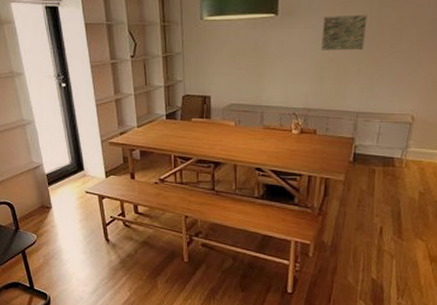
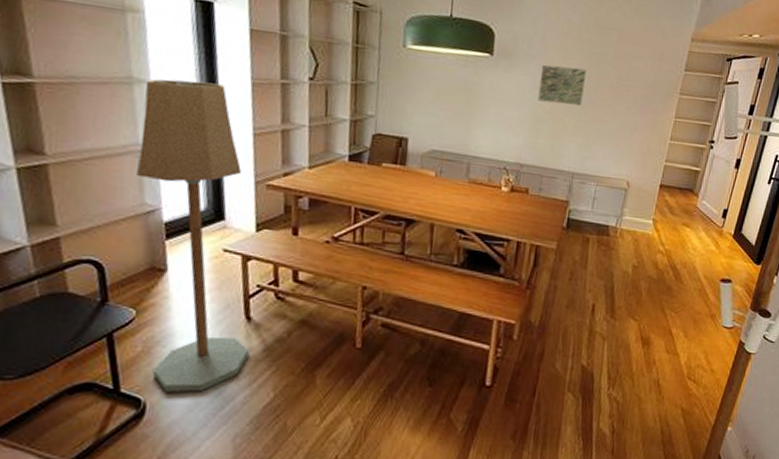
floor lamp: none [22,69,111,290] -> present [137,78,250,392]

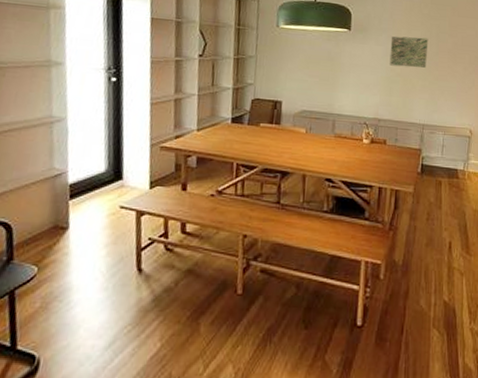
floor lamp: present [137,78,250,392] -> none [48,61,140,346]

